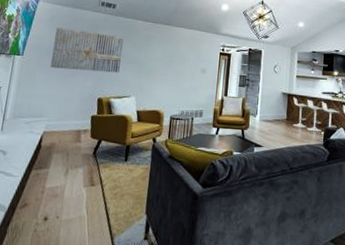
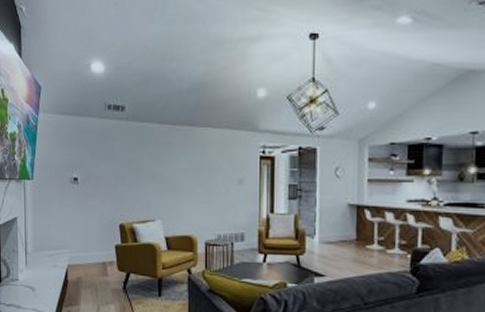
wall art: present [50,27,124,73] -> none [63,142,139,193]

